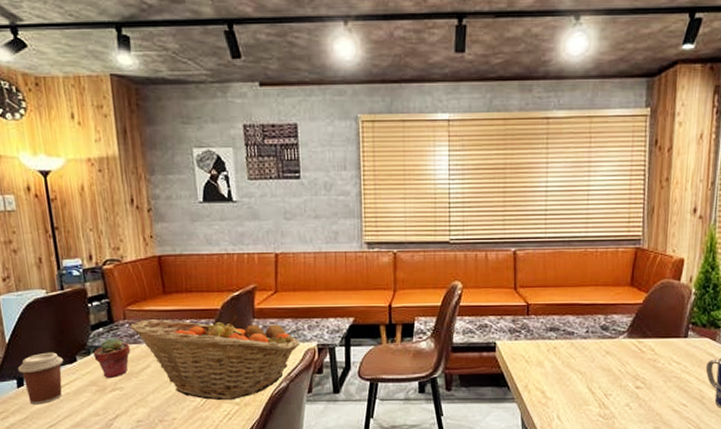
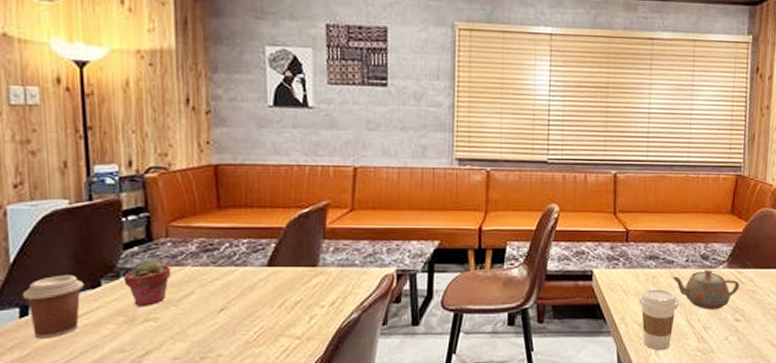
fruit basket: present [130,316,300,401] -> none [173,236,377,334]
coffee cup: none [540,358,580,416] -> present [638,288,679,351]
teapot: none [572,340,641,378] -> present [672,270,740,310]

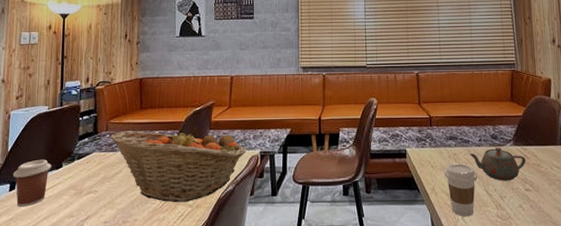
potted succulent: present [124,258,171,308] -> none [77,146,108,183]
fruit basket: none [173,236,377,334] -> present [110,127,246,203]

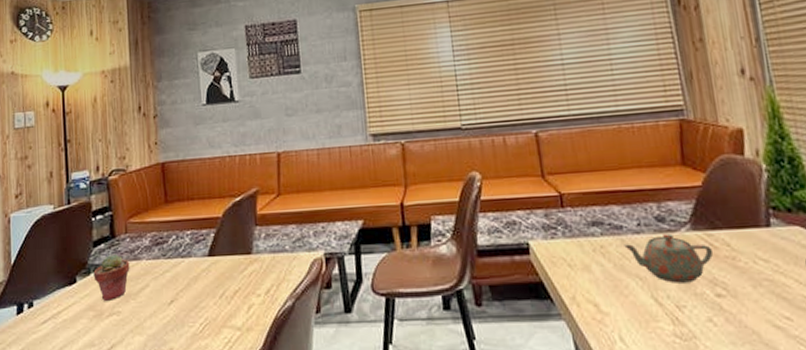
coffee cup: present [12,159,52,207] -> none [19,273,64,335]
potted succulent: none [77,146,108,183] -> present [93,254,130,302]
fruit basket: present [110,127,246,203] -> none [131,224,306,325]
coffee cup: present [444,163,477,217] -> none [587,260,639,337]

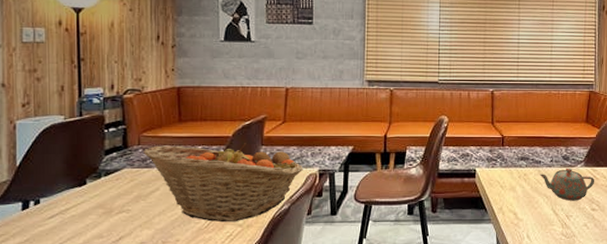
potted succulent: present [93,254,130,302] -> none [104,161,141,202]
fruit basket: none [131,224,306,325] -> present [144,143,303,222]

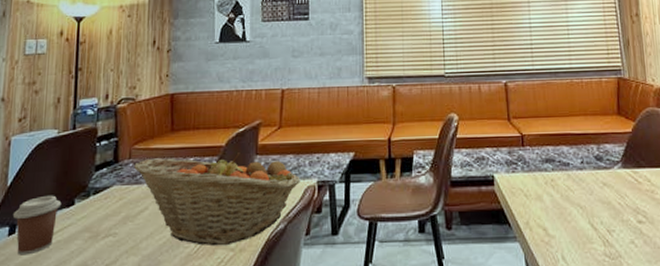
coffee cup: none [24,175,73,227] -> present [12,195,62,255]
teapot: present [540,168,595,201] -> none [570,170,638,212]

